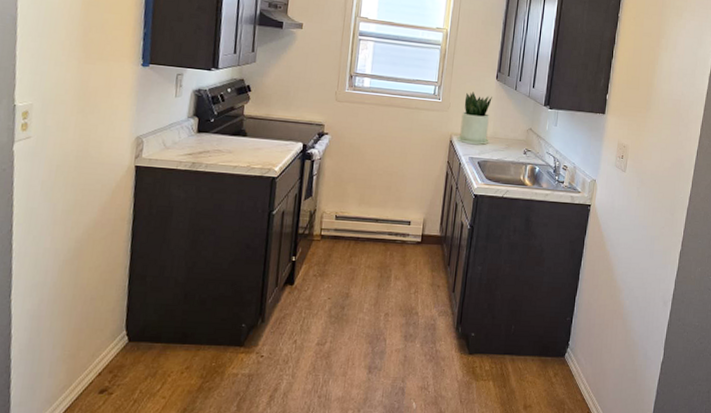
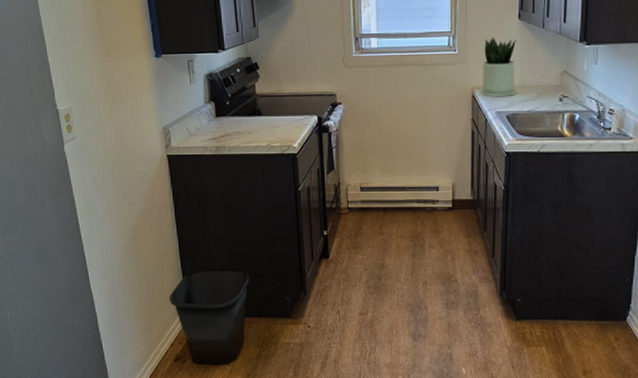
waste bin: none [106,289,207,398] -> present [169,269,251,365]

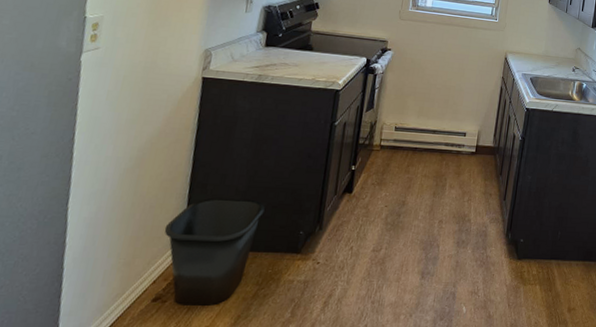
planter: present [478,37,517,98] -> none [510,13,545,63]

